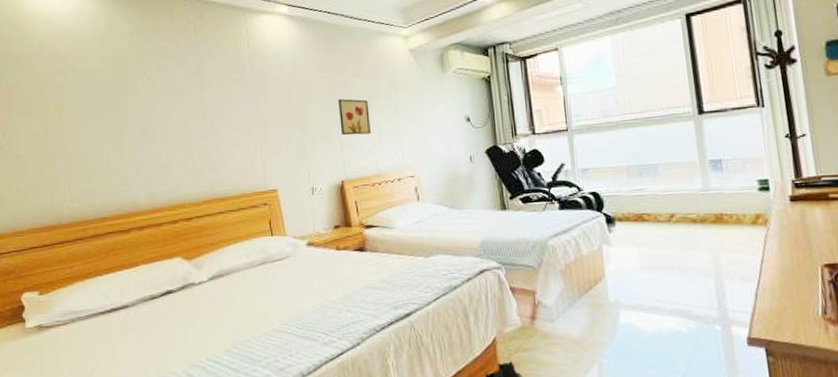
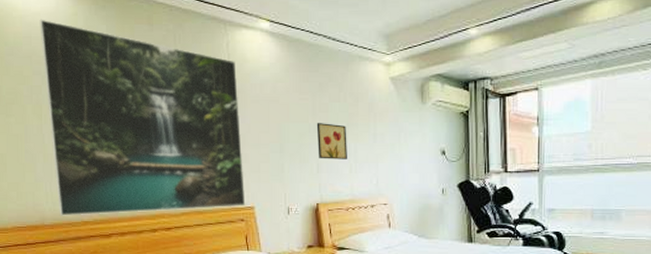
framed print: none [64,20,269,214] -> present [39,19,246,216]

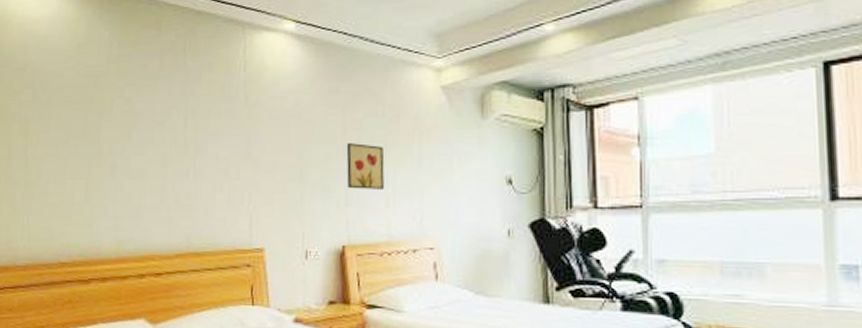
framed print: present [39,19,246,216] -> none [34,26,254,256]

